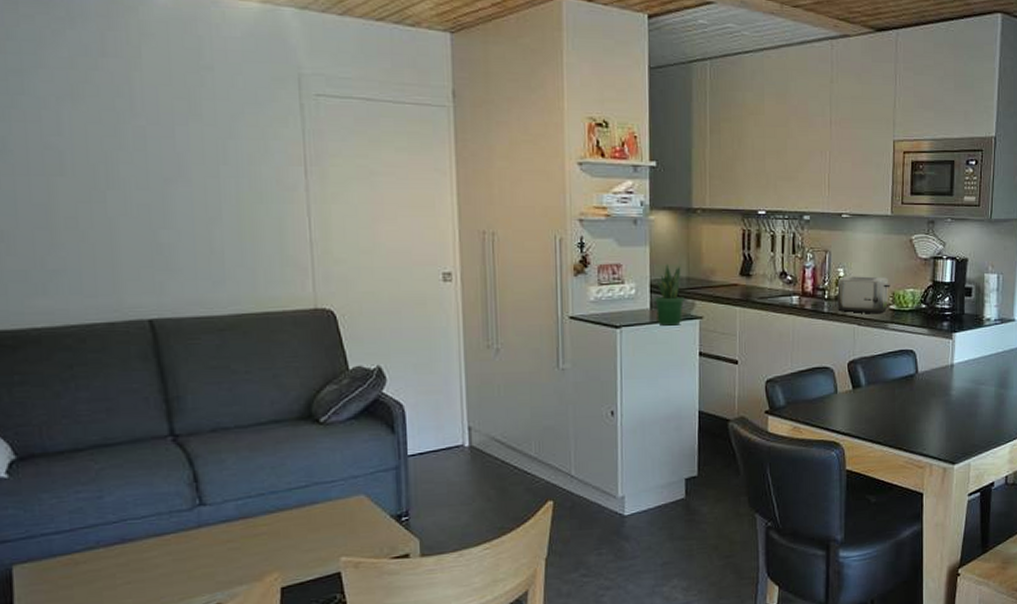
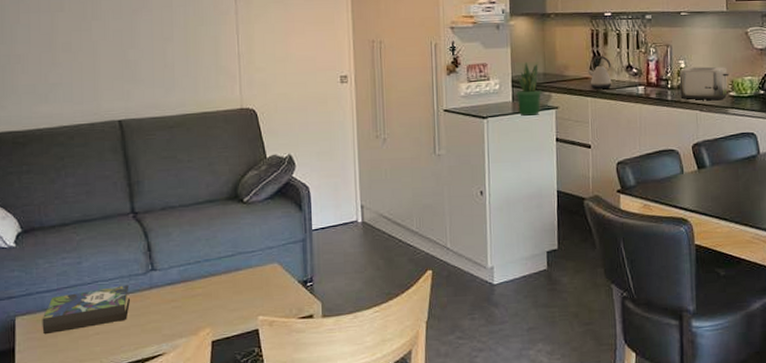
book: none [50,523,171,586] -> present [42,285,130,335]
kettle: none [737,259,765,299] -> present [588,55,613,90]

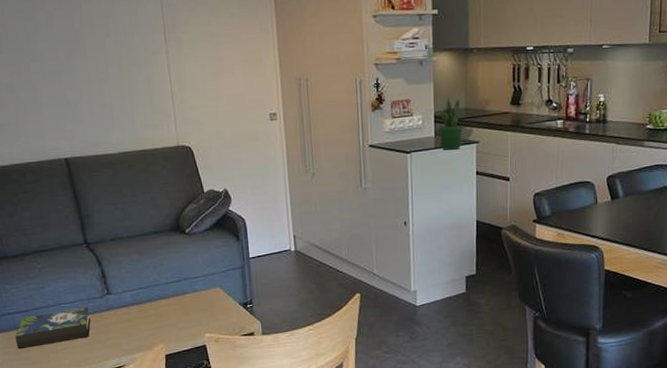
kettle: present [588,55,613,90] -> none [509,90,533,124]
toaster: present [679,66,729,101] -> none [598,99,647,134]

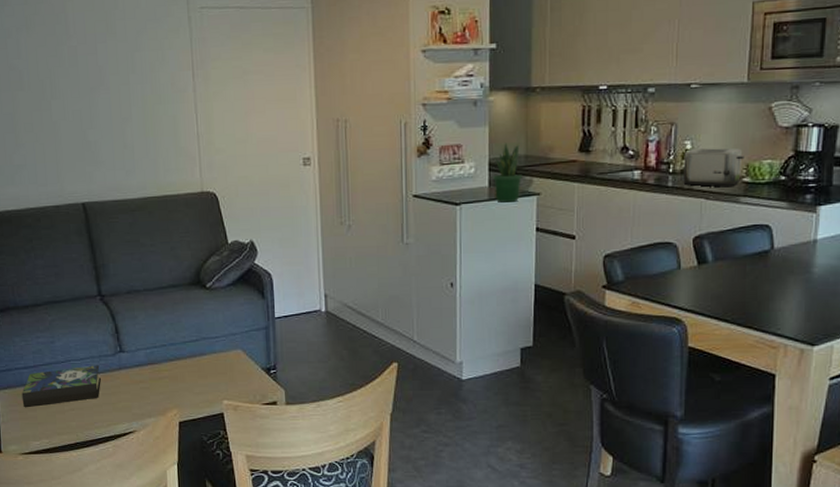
toaster: none [598,99,647,134] -> present [683,147,744,188]

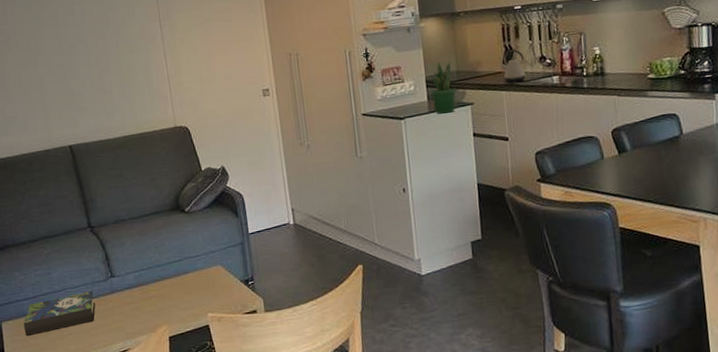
kettle: none [576,135,605,175] -> present [501,49,527,84]
toaster: present [683,147,744,188] -> none [594,50,647,86]

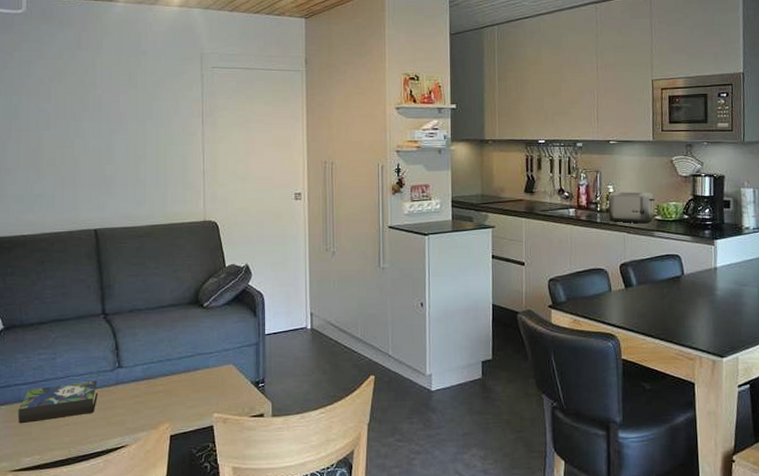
planter: present [431,60,457,114] -> none [456,184,480,234]
kettle: present [501,49,527,84] -> none [523,179,546,211]
toaster: none [594,50,647,86] -> present [608,191,655,224]

